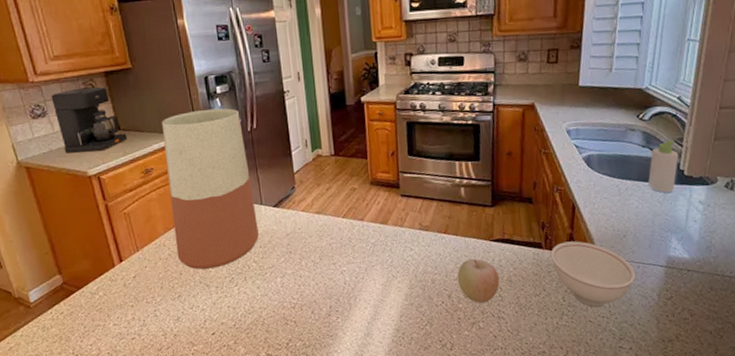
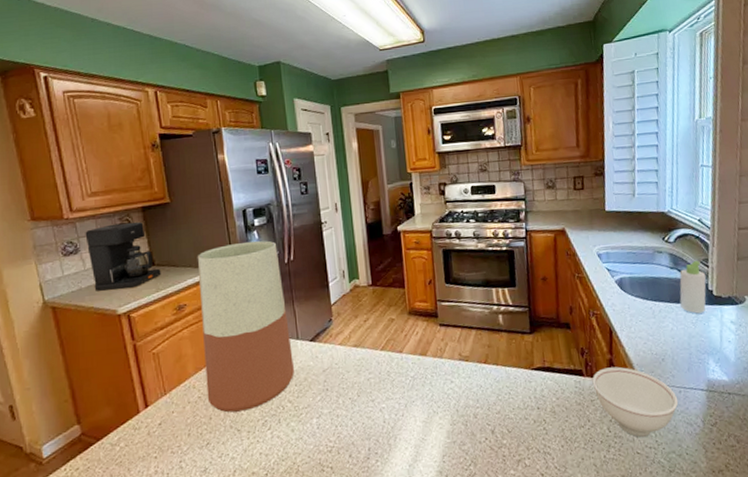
fruit: present [457,259,500,303] -> none [499,389,544,438]

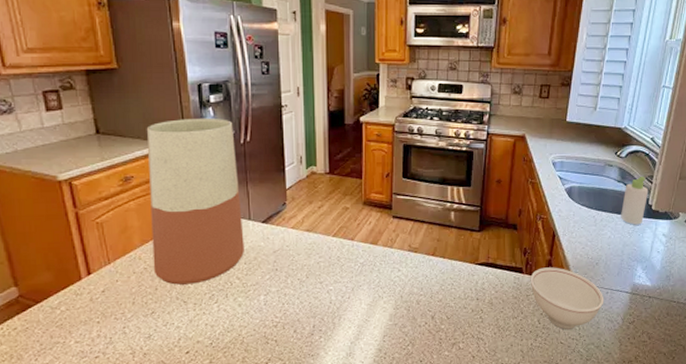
coffee maker: present [85,221,161,291] -> none [20,85,107,156]

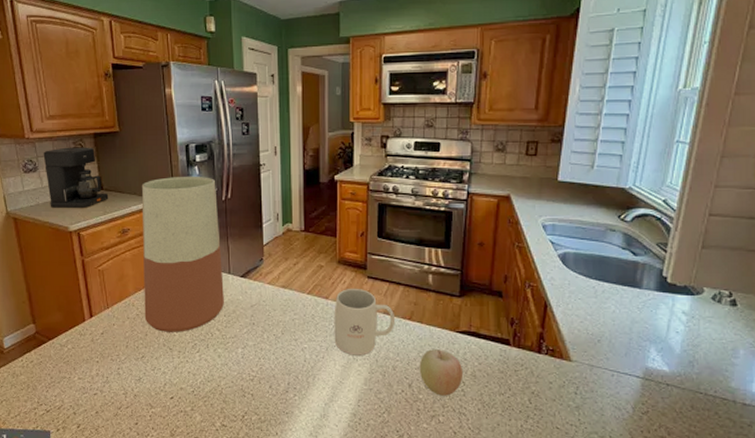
coffee maker: none [20,85,107,156] -> present [43,147,109,209]
mug: none [359,228,420,294] -> present [334,288,396,356]
fruit: none [441,281,482,324] -> present [419,349,464,396]
bowl: present [530,267,604,330] -> none [518,341,609,415]
bottle: present [621,173,650,225] -> none [627,240,664,299]

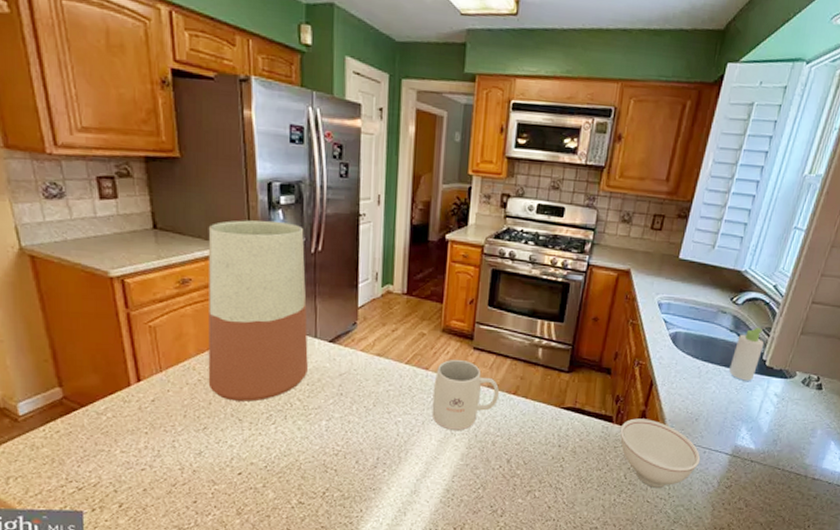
coffee maker: present [43,147,109,209] -> none [72,170,164,251]
fruit: present [419,349,464,396] -> none [519,425,564,472]
bowl: none [518,341,609,415] -> present [620,418,701,489]
bottle: none [627,240,664,299] -> present [729,324,768,381]

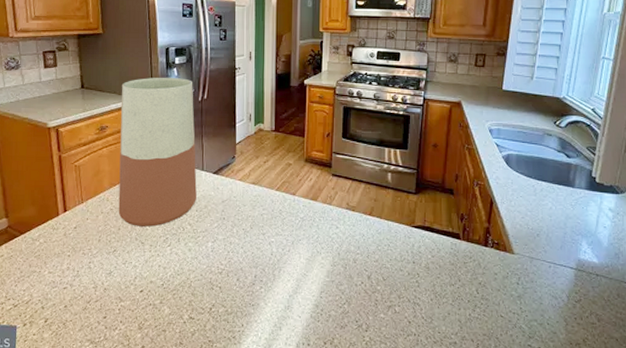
mug: present [432,359,500,430] -> none [300,185,357,249]
bowl: present [620,418,701,489] -> none [467,235,547,304]
bottle: present [729,324,768,381] -> none [562,144,593,197]

